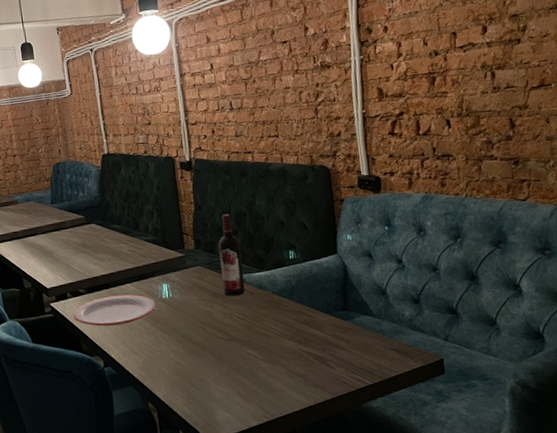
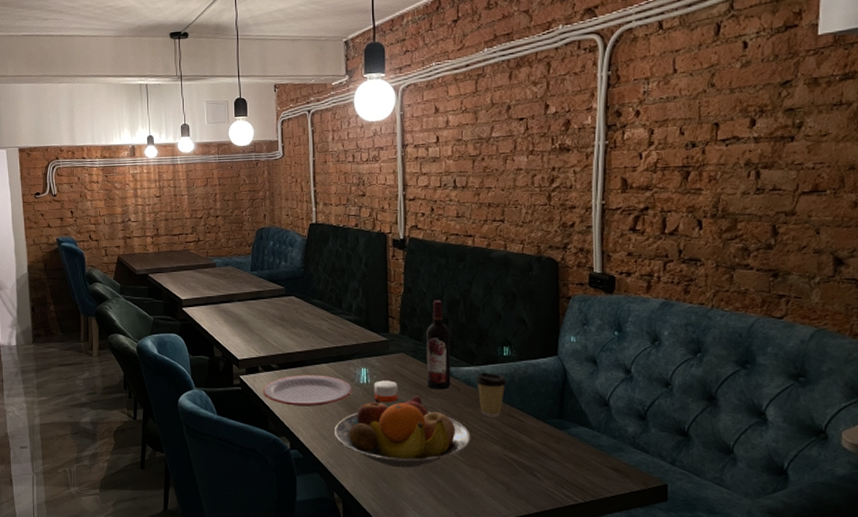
fruit bowl: none [143,304,268,373] -> present [335,396,471,468]
candle: none [175,292,199,314] -> present [374,380,398,403]
coffee cup: none [266,275,296,316] -> present [475,372,507,417]

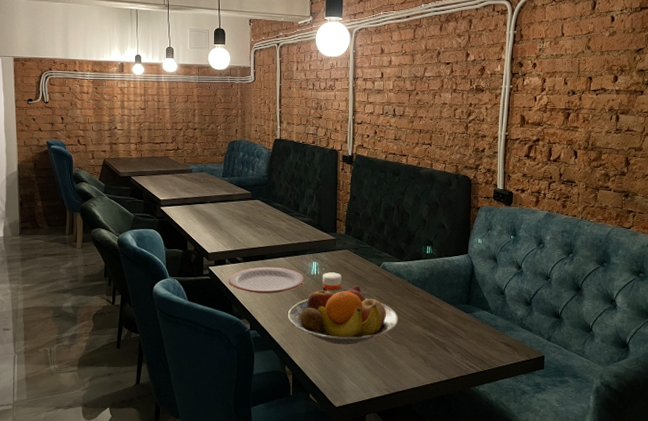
wine bottle: present [426,300,451,390] -> none [365,206,385,280]
coffee cup: present [475,372,507,417] -> none [403,266,429,303]

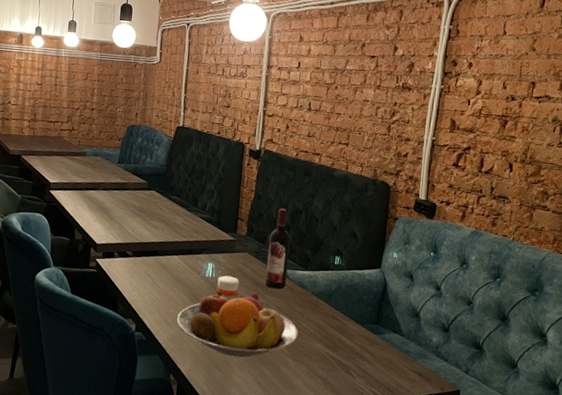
plate: present [228,266,304,294] -> none [115,263,198,294]
wine bottle: none [365,206,385,280] -> present [264,208,291,290]

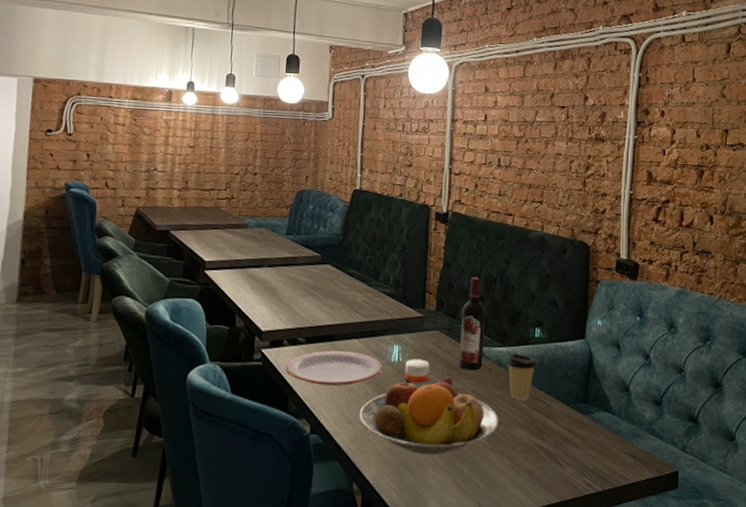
plate: none [115,263,198,294] -> present [285,350,383,386]
coffee cup: none [307,277,335,318] -> present [506,353,537,401]

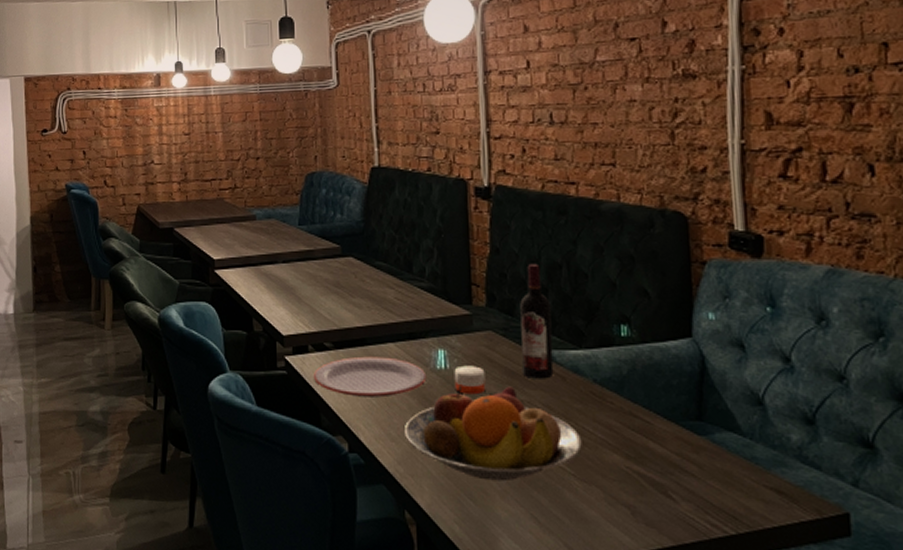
coffee cup: present [506,353,537,401] -> none [585,357,627,417]

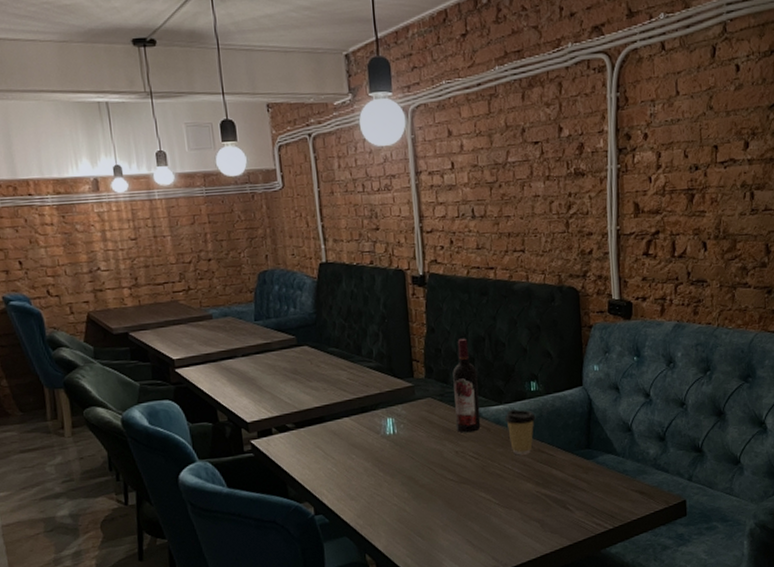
plate: present [313,356,427,398] -> none [278,430,379,468]
fruit bowl: present [405,386,582,482] -> none [362,441,504,519]
candle: present [454,365,486,395] -> none [401,428,428,453]
coffee cup: none [585,357,627,417] -> present [504,409,536,455]

